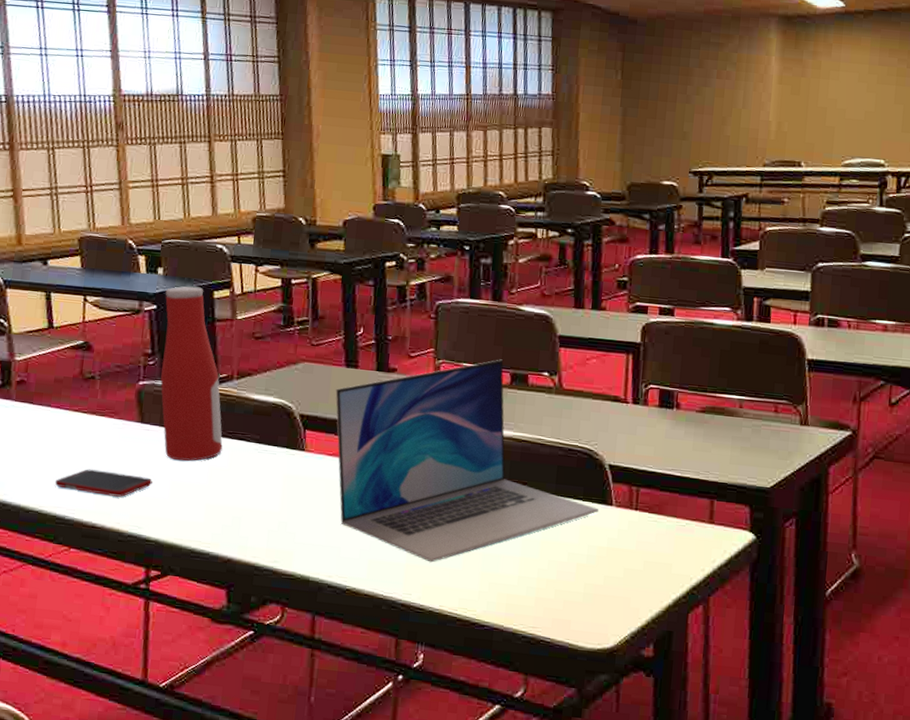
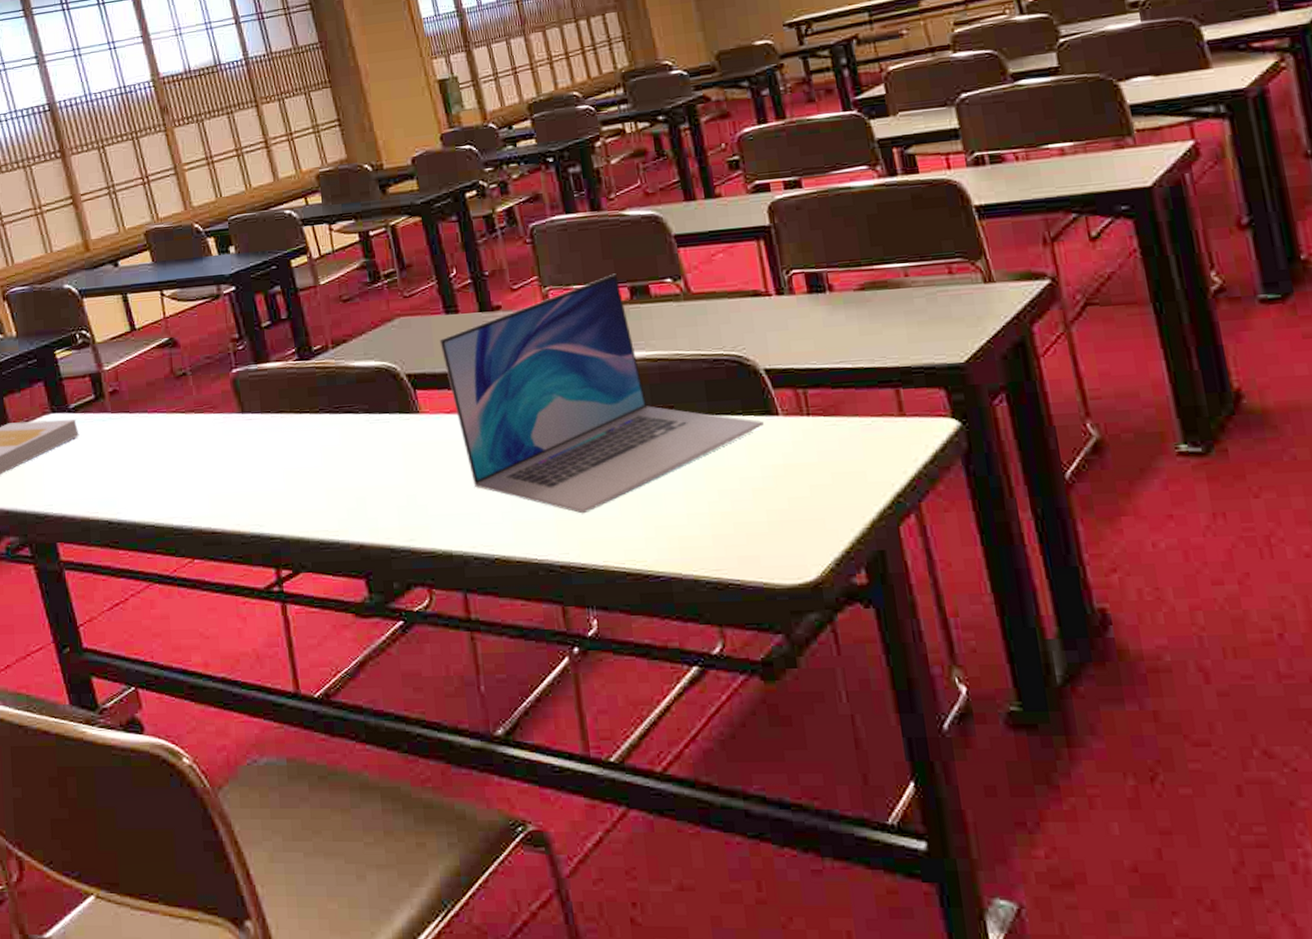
cell phone: present [54,469,153,497] -> none [165,470,266,497]
bottle: present [160,286,223,462] -> none [241,258,332,447]

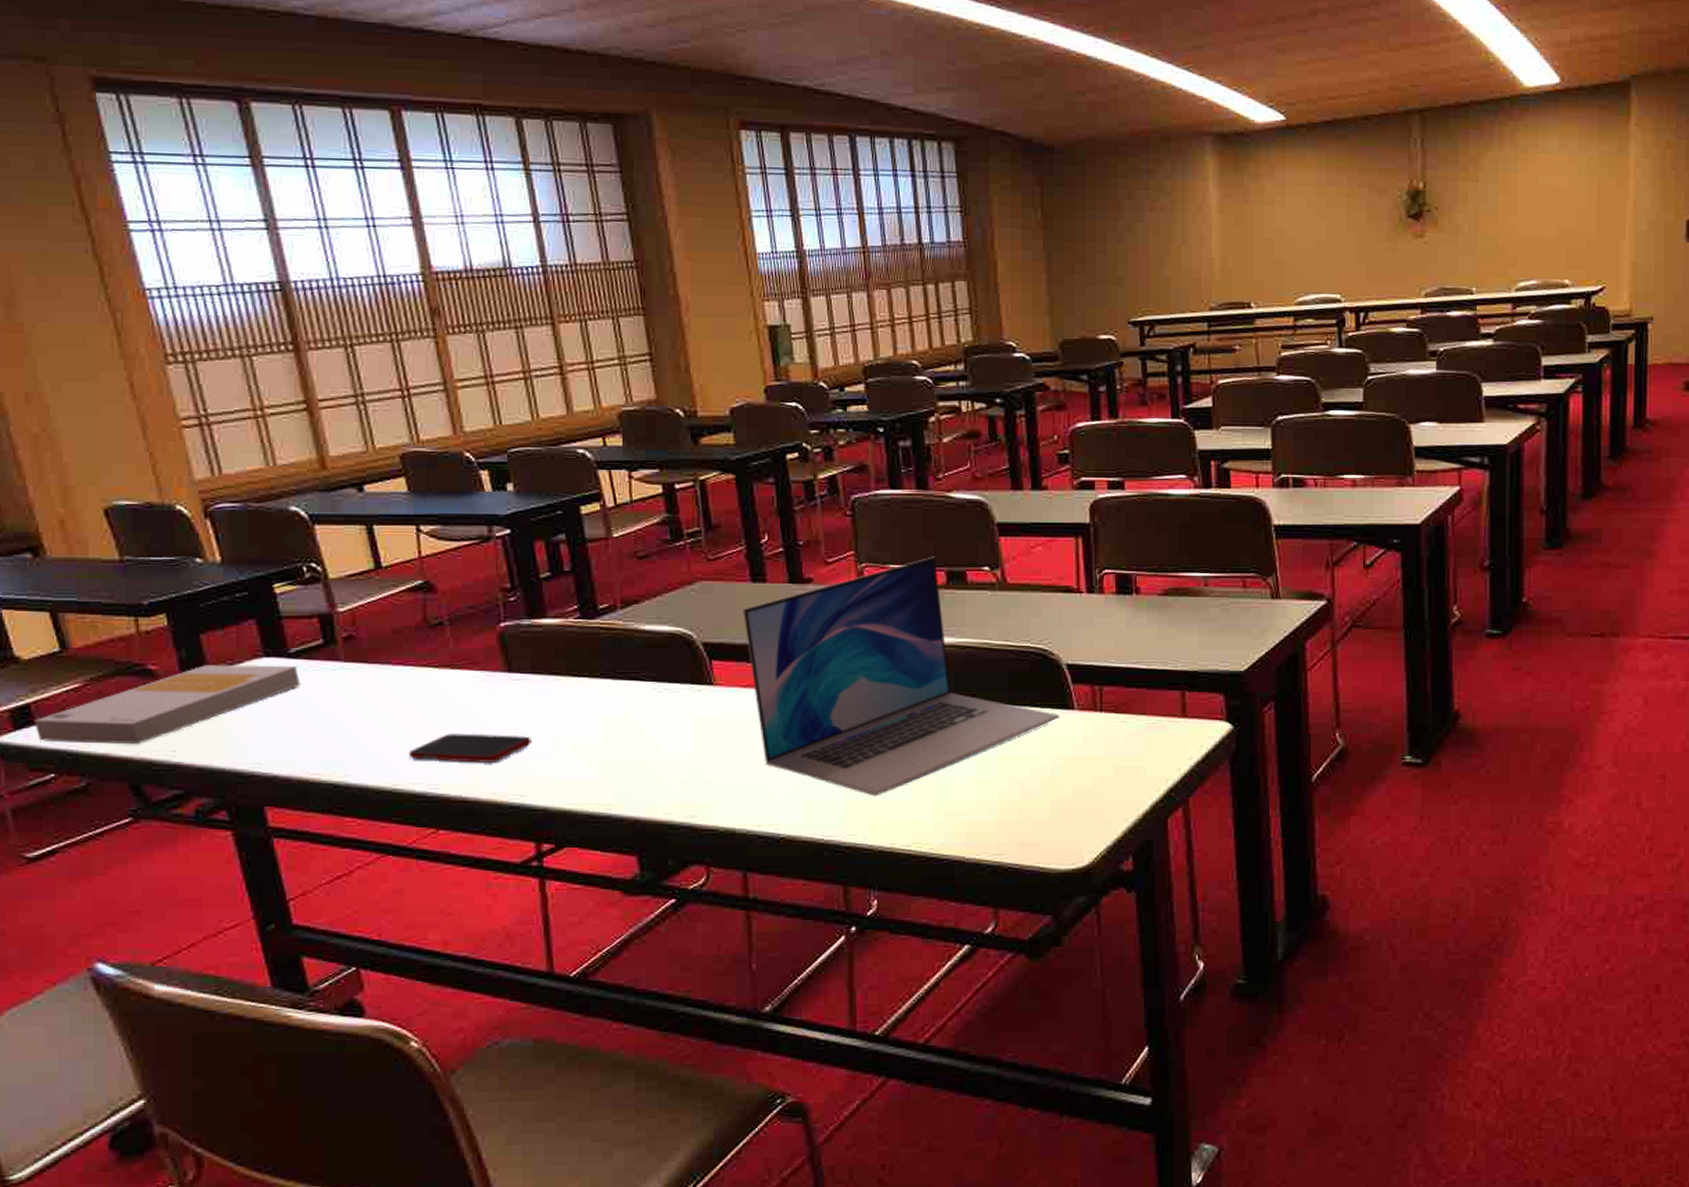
cell phone: none [165,470,266,497] -> present [408,733,531,763]

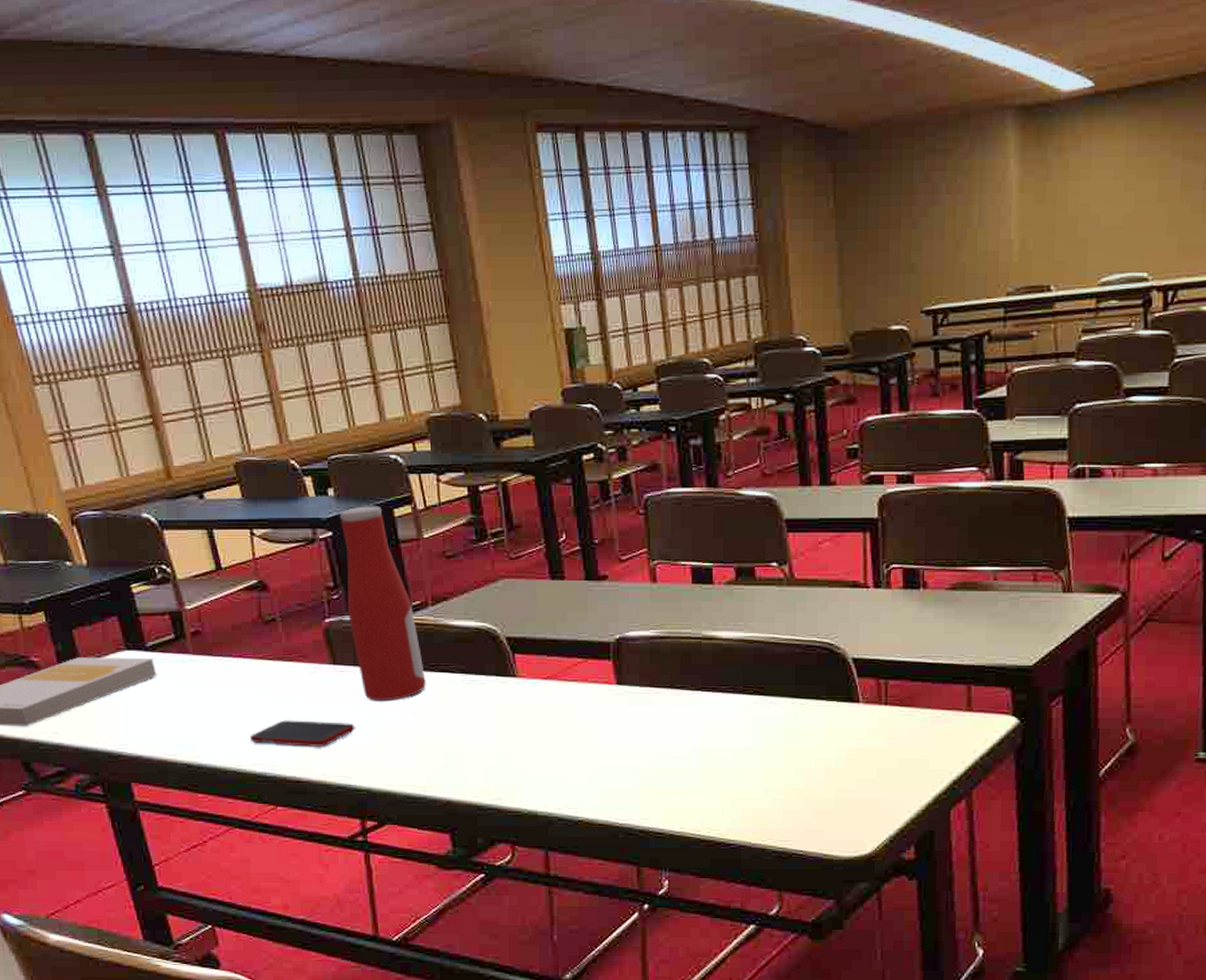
bottle: none [519,502,613,712] -> present [339,506,426,702]
laptop: present [742,556,1059,796] -> none [542,553,844,783]

